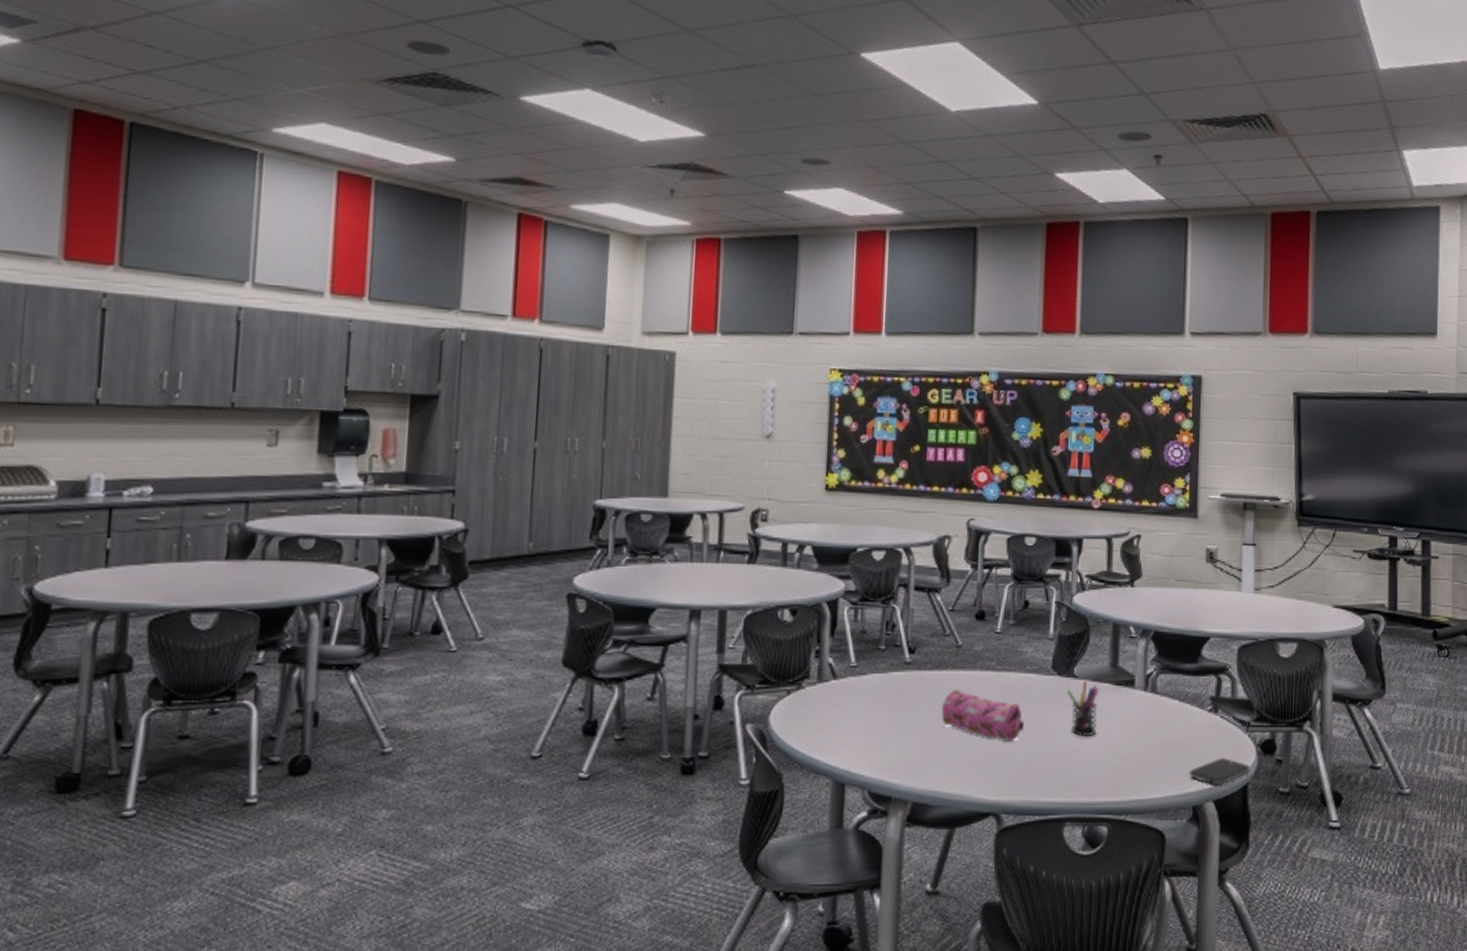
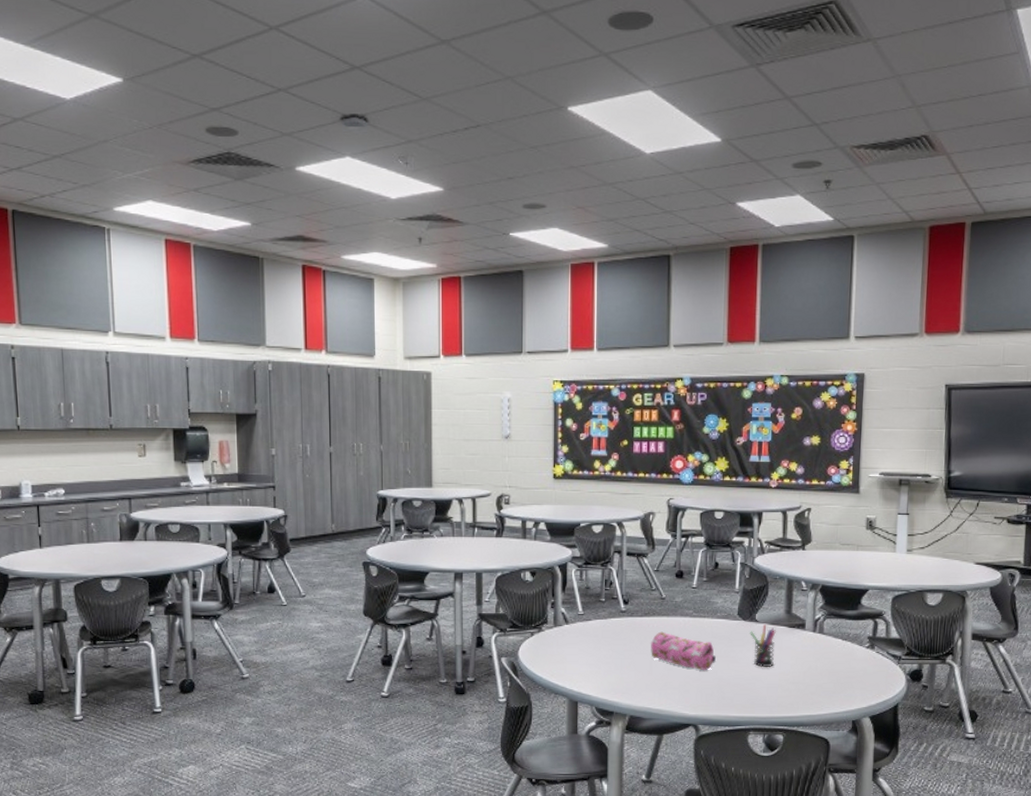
smartphone: present [1188,758,1251,785] -> none [849,684,901,705]

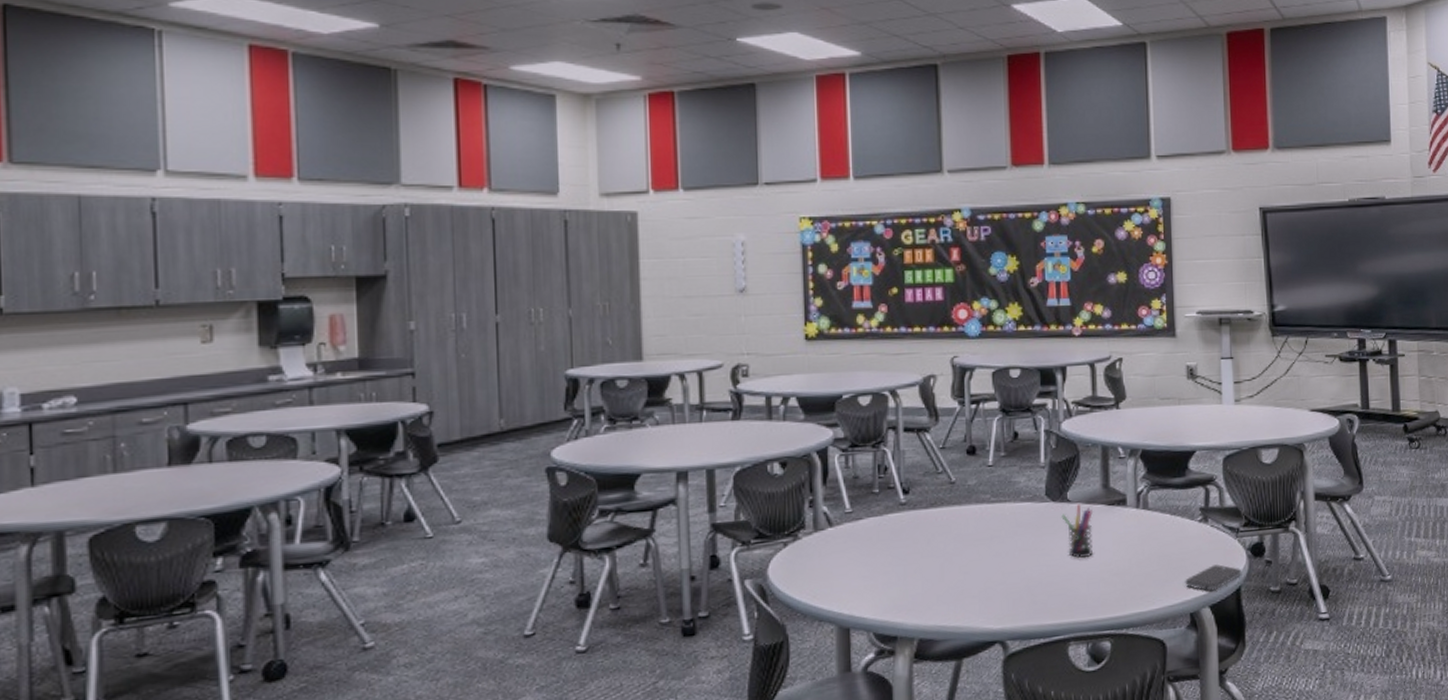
pencil case: present [651,631,716,671] -> none [940,525,1022,570]
smartphone: none [849,684,901,705] -> present [1184,564,1242,592]

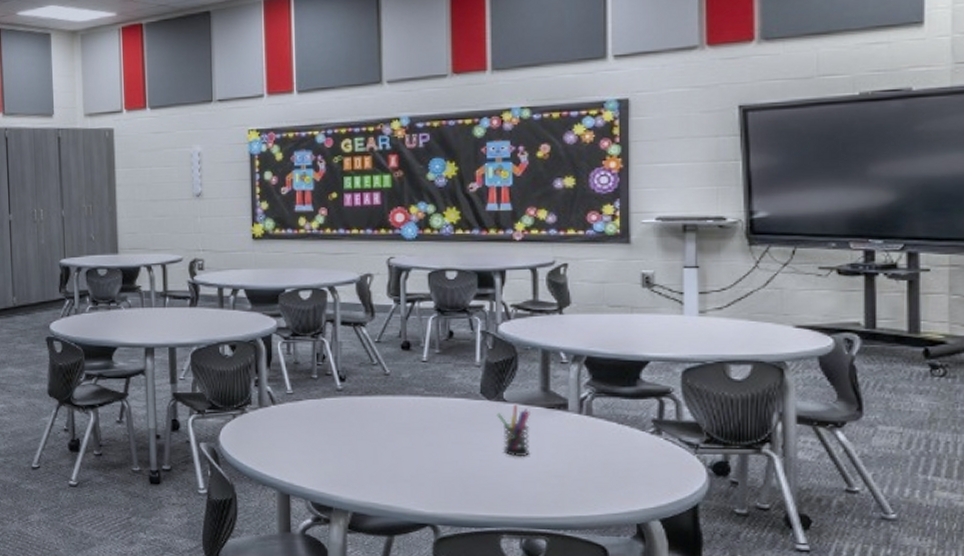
smartphone: present [1184,564,1242,592] -> none [630,479,701,505]

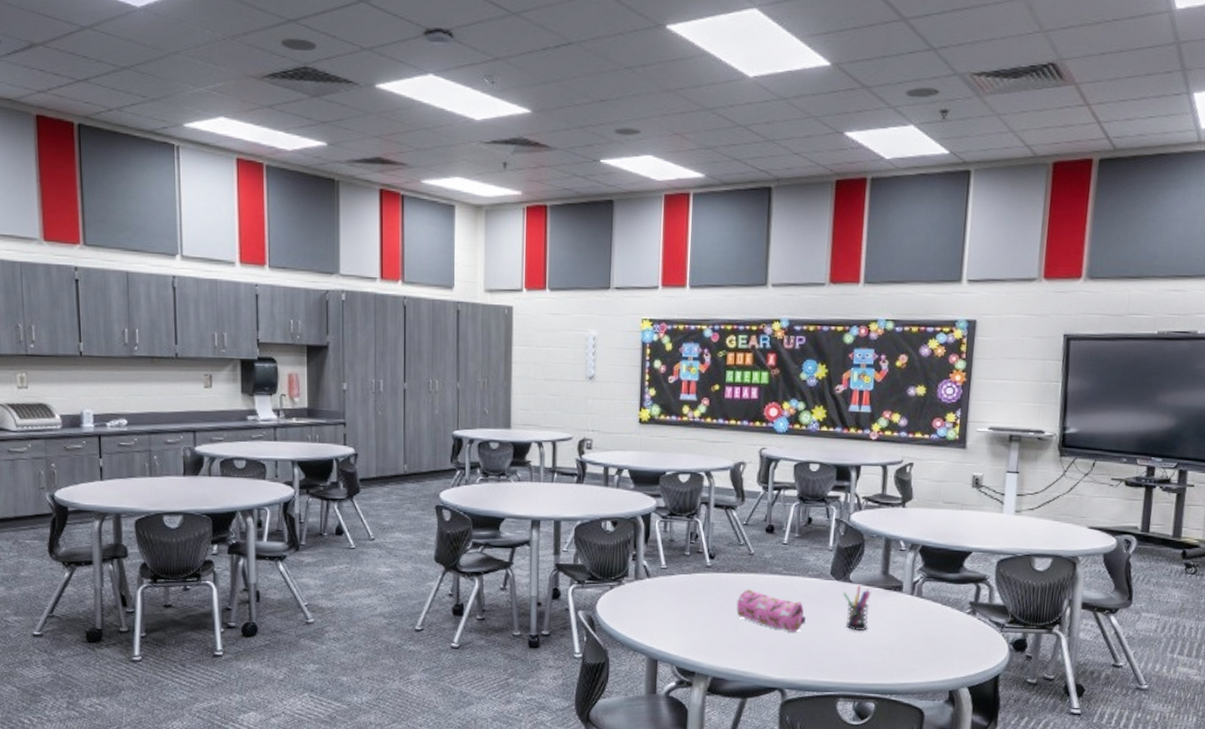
pencil case: none [374,413,455,460] -> present [736,589,806,632]

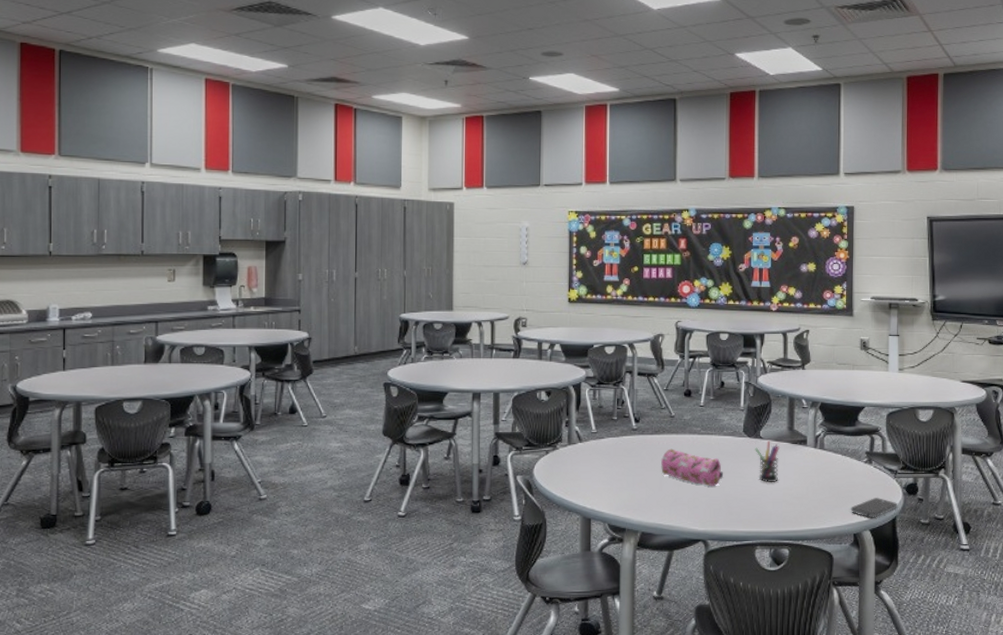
smartphone: none [947,653,1003,675] -> present [850,498,898,518]

